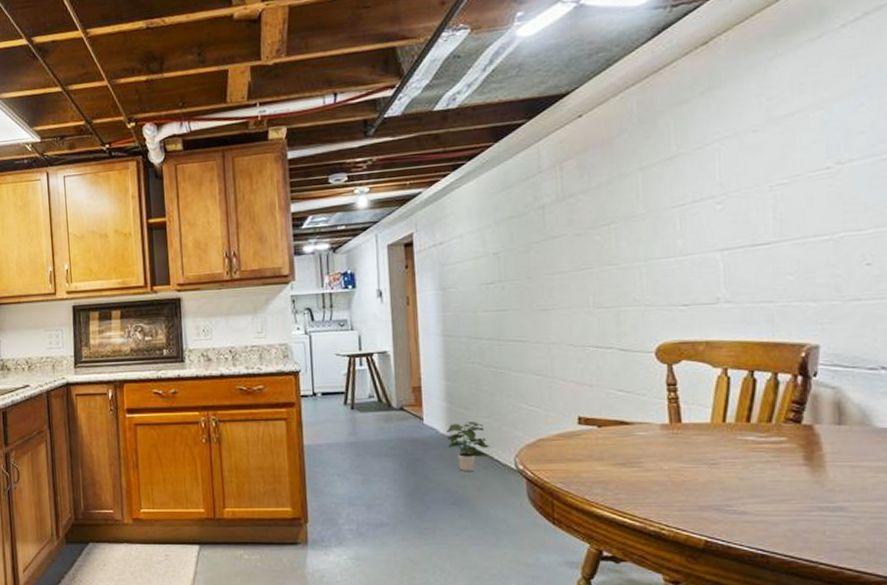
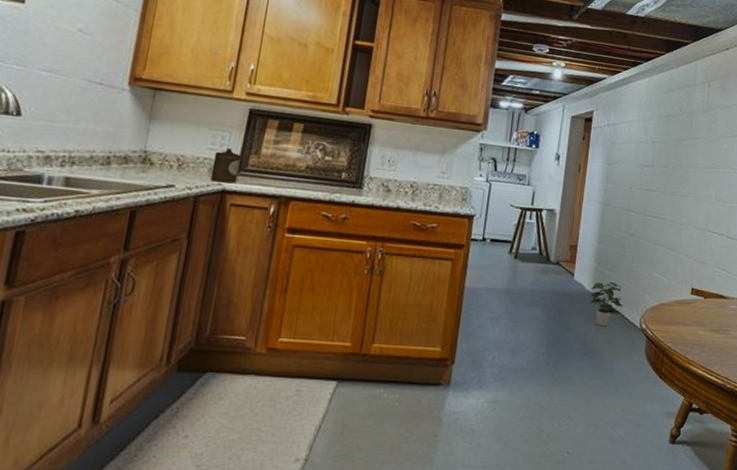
canister: none [53,345,76,377] -> present [210,148,241,184]

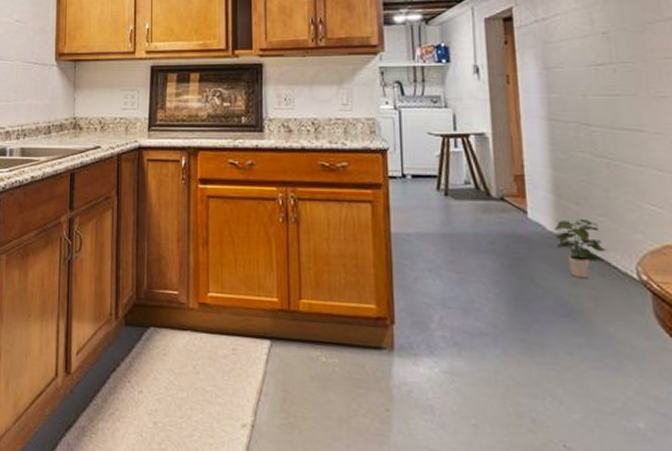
canister: present [210,148,241,184] -> none [128,106,150,139]

